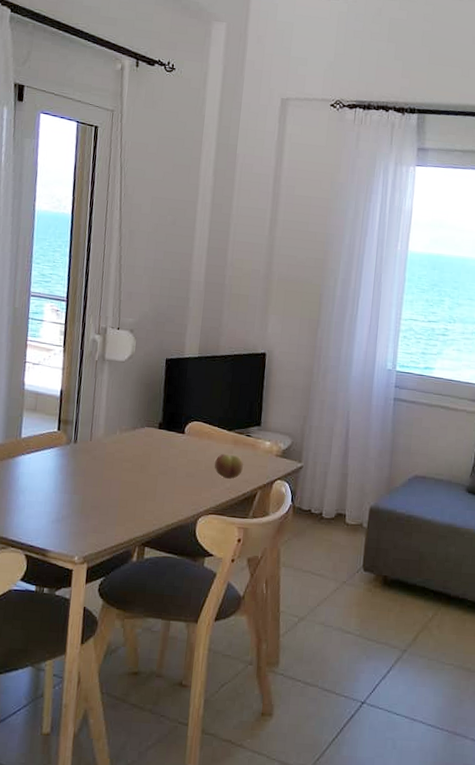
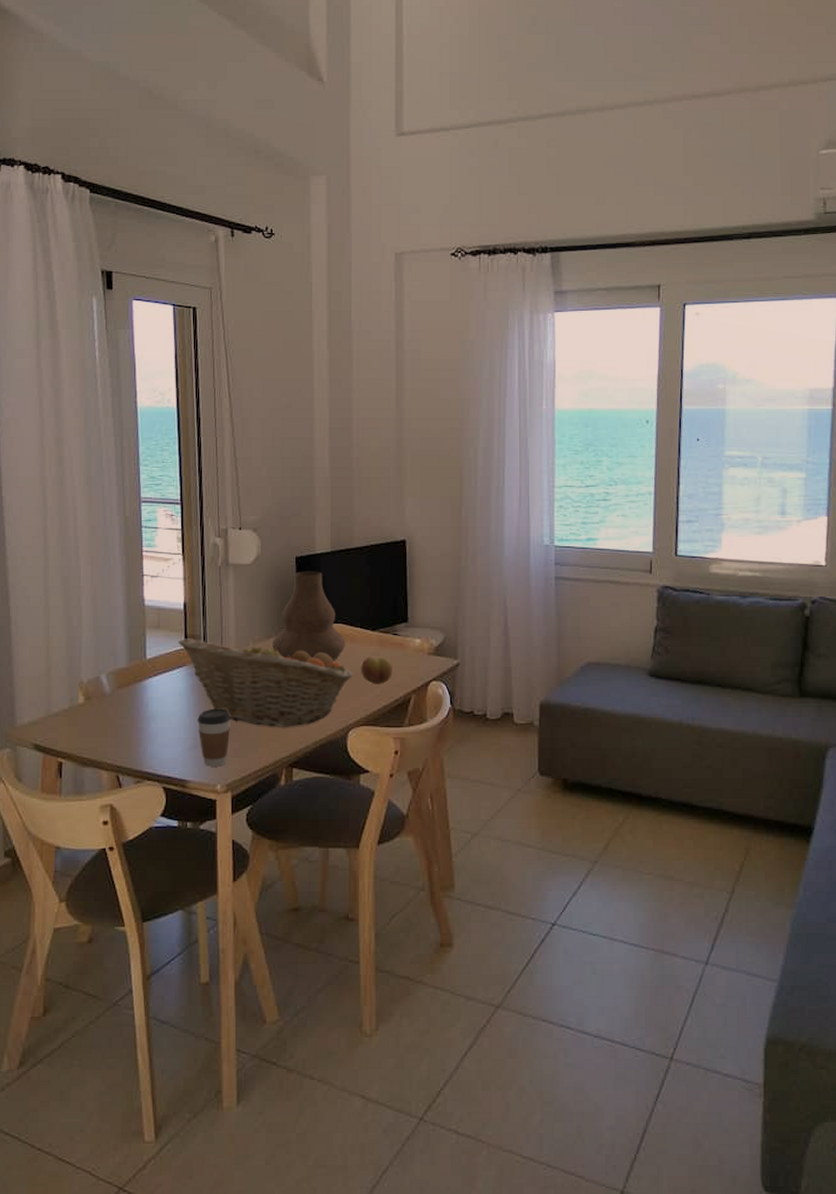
fruit basket: none [52,422,208,510] -> present [178,639,354,727]
coffee cup: none [62,487,94,540] -> present [197,708,231,767]
vase: none [137,372,204,455] -> present [272,571,346,661]

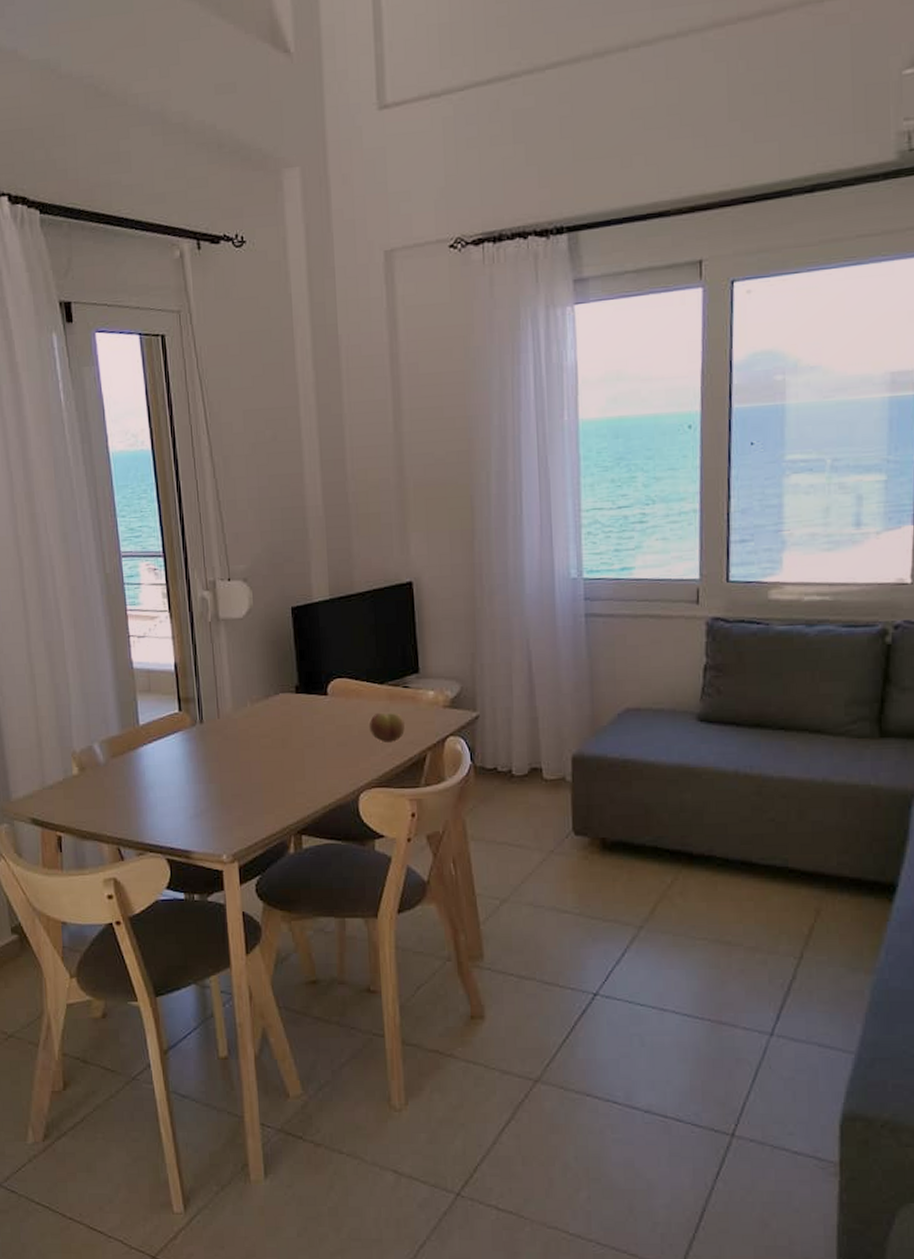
fruit basket: present [178,639,354,727] -> none [172,697,362,793]
coffee cup: present [197,708,231,767] -> none [197,774,233,836]
vase: present [272,571,346,661] -> none [271,622,352,719]

